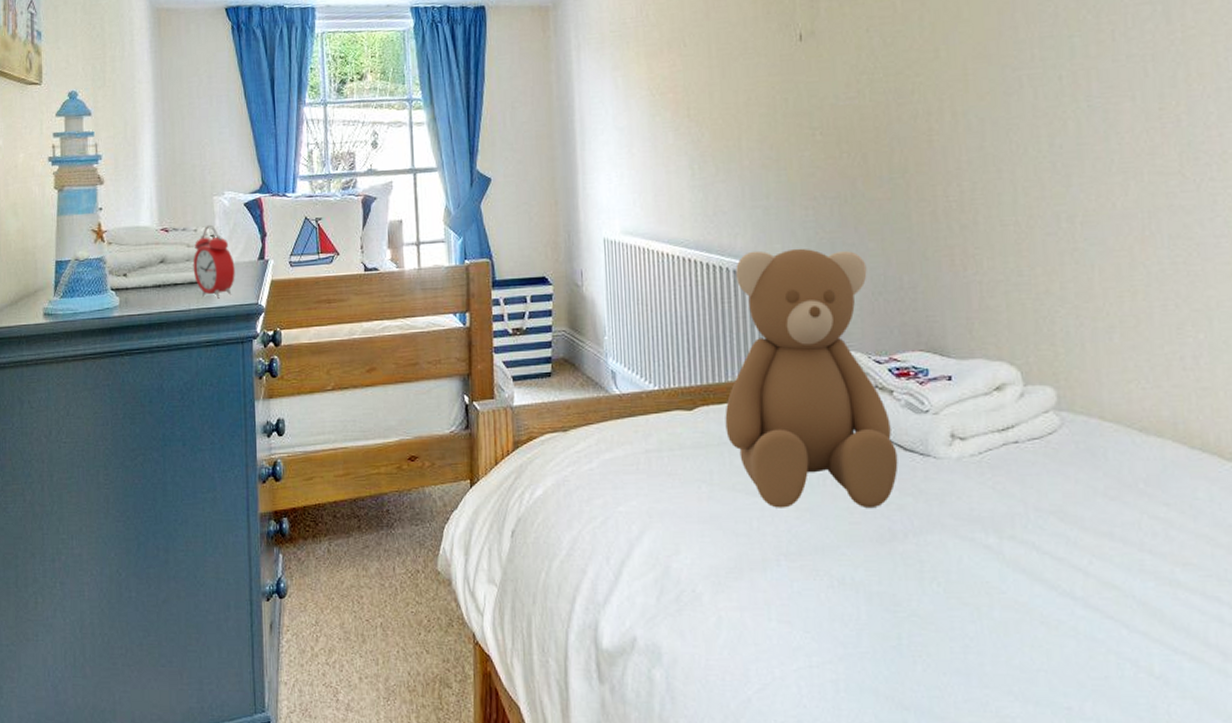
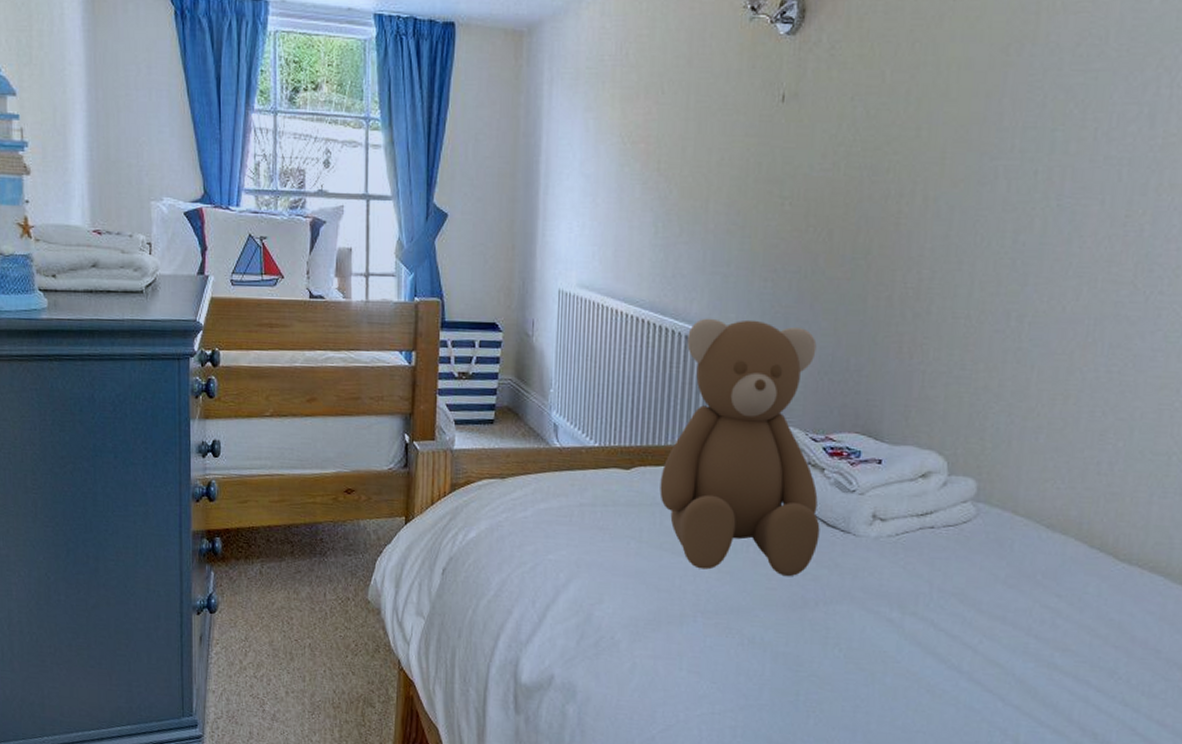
alarm clock: present [193,224,235,298] -> none [127,231,173,310]

